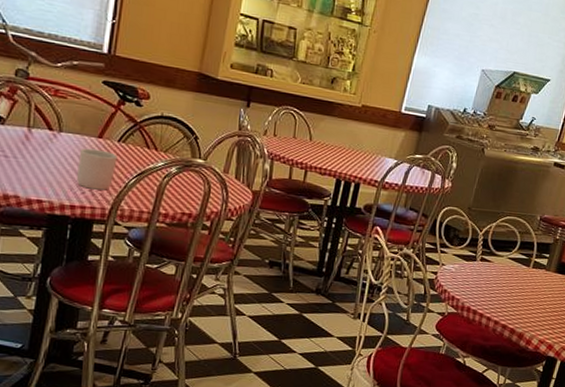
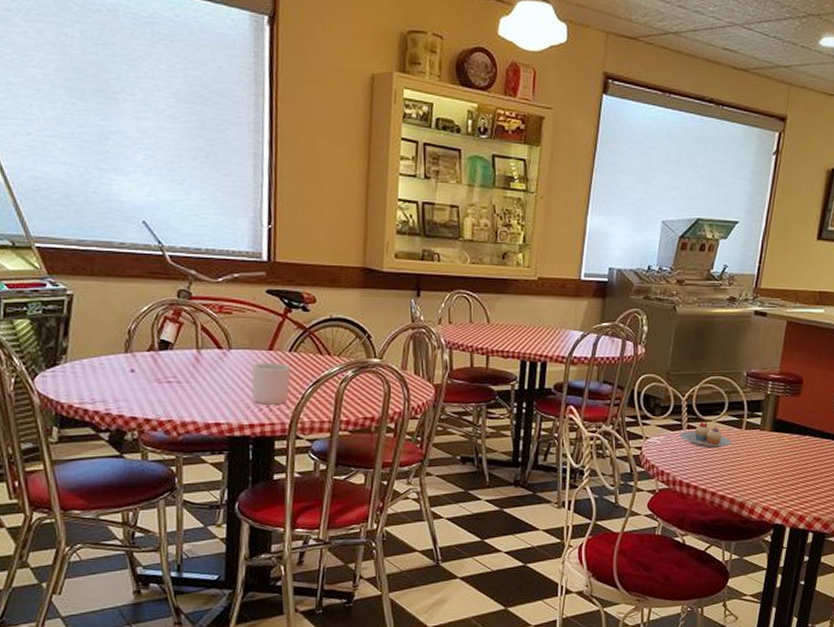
cupcake: none [473,256,520,282] -> present [680,421,733,449]

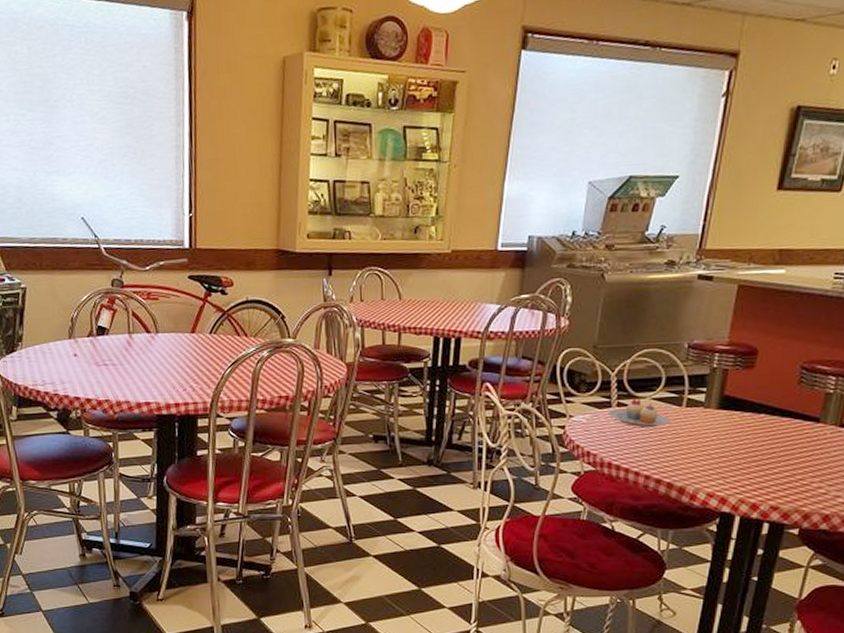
mug: present [251,362,291,405] -> none [176,344,212,385]

